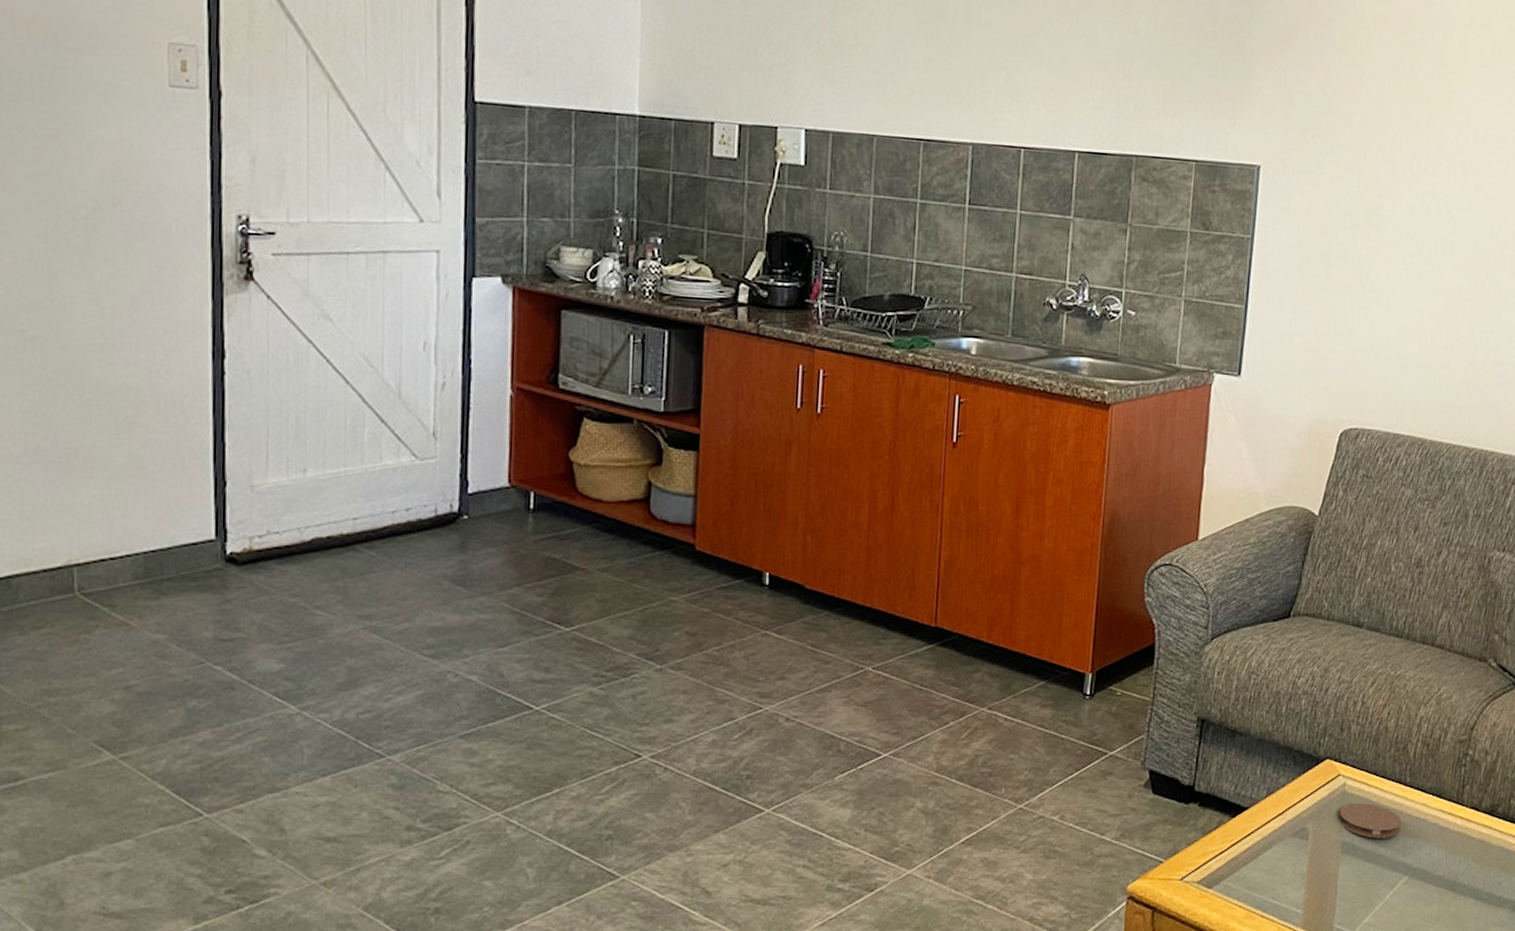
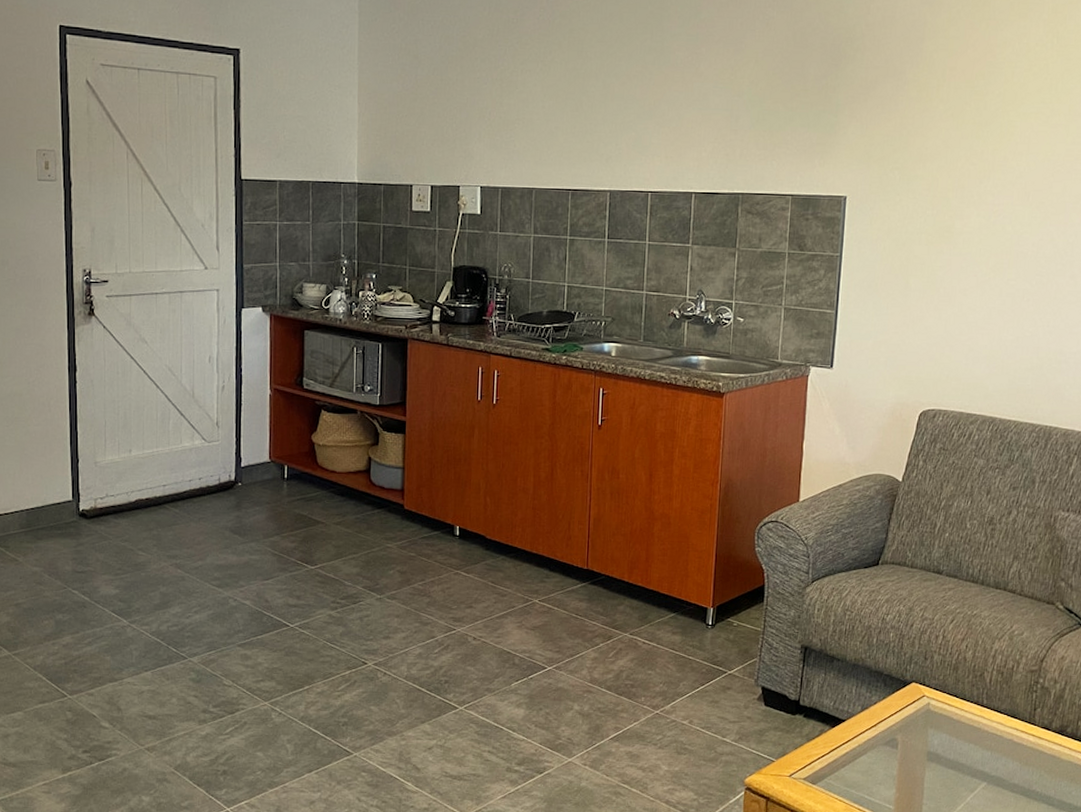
coaster: present [1340,803,1402,838] -> none [925,720,980,750]

